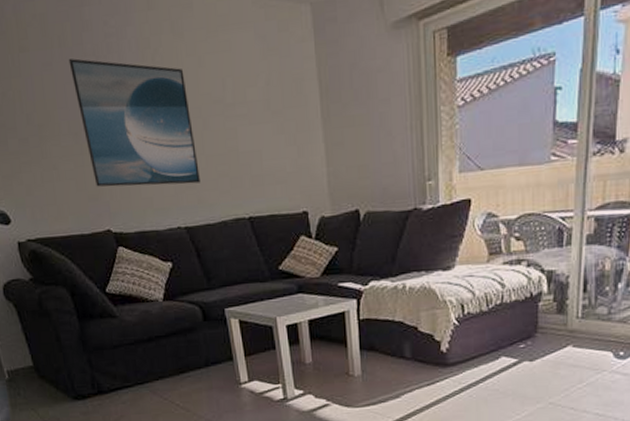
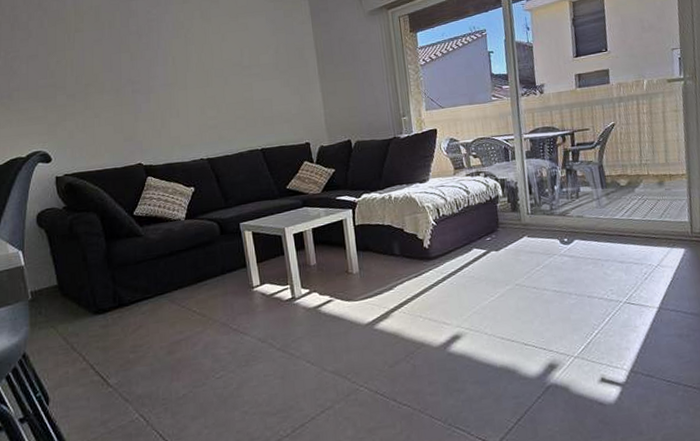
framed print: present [68,58,200,187] -> none [116,36,221,130]

